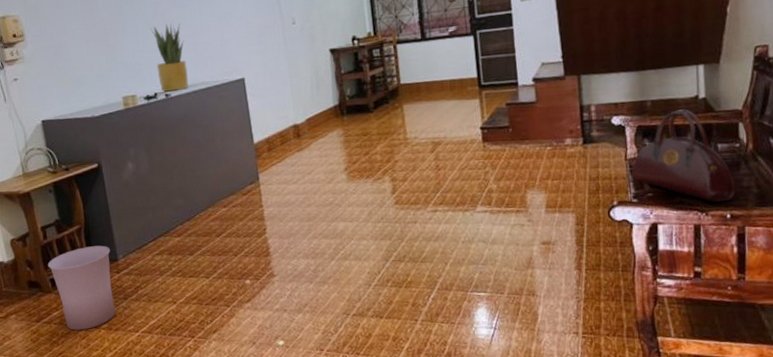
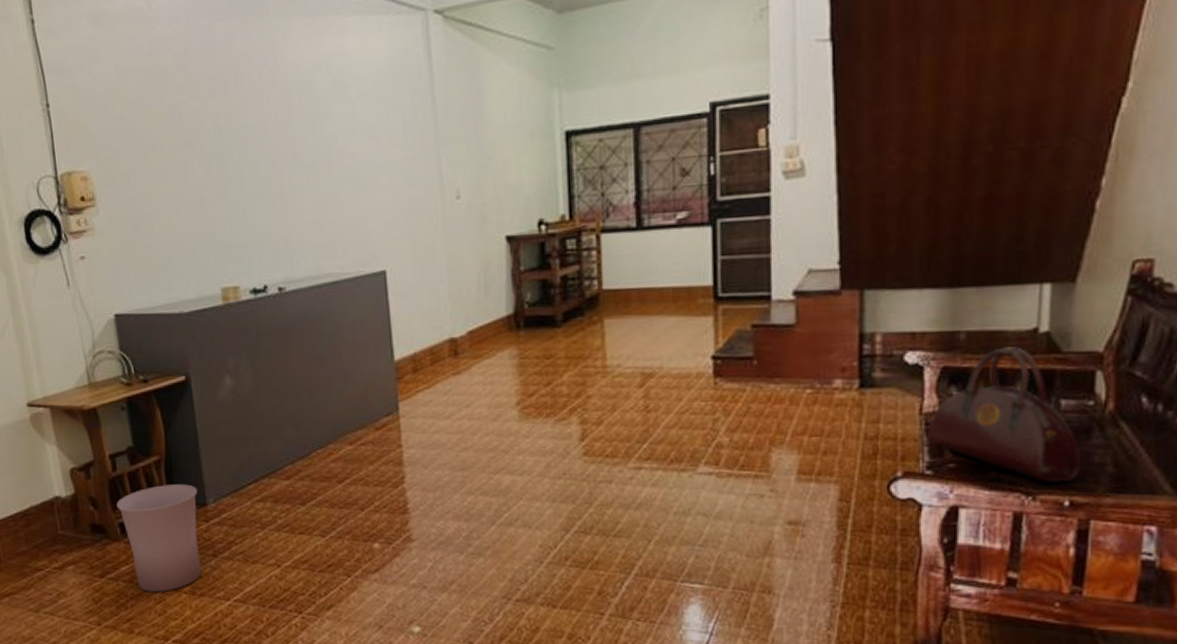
planter: present [150,23,189,92] -> none [262,191,311,284]

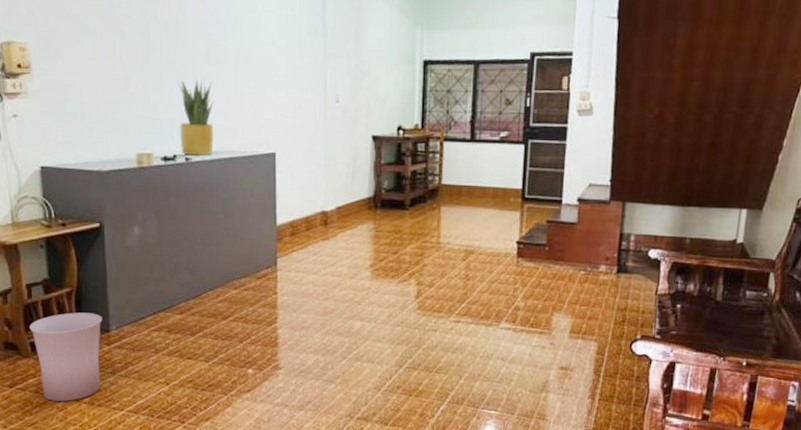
planter: none [262,191,311,284] -> present [178,80,215,157]
handbag: present [928,347,1082,483] -> none [659,251,757,349]

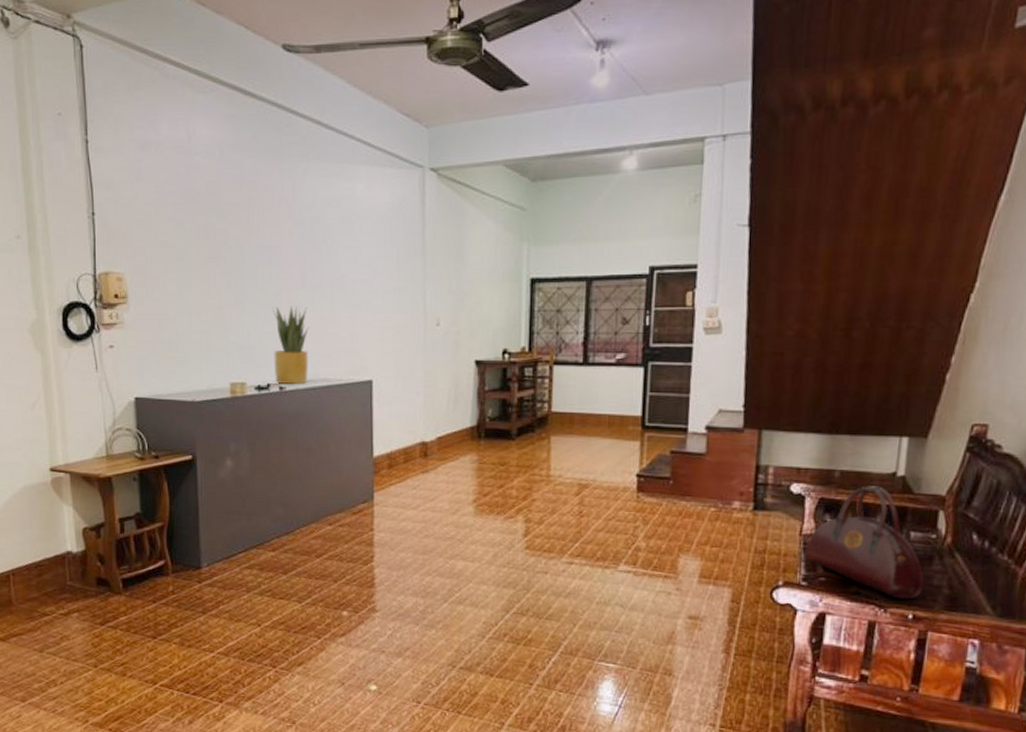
waste bin: present [29,312,102,401] -> none [121,548,194,641]
handbag: none [659,251,757,349] -> present [805,486,924,600]

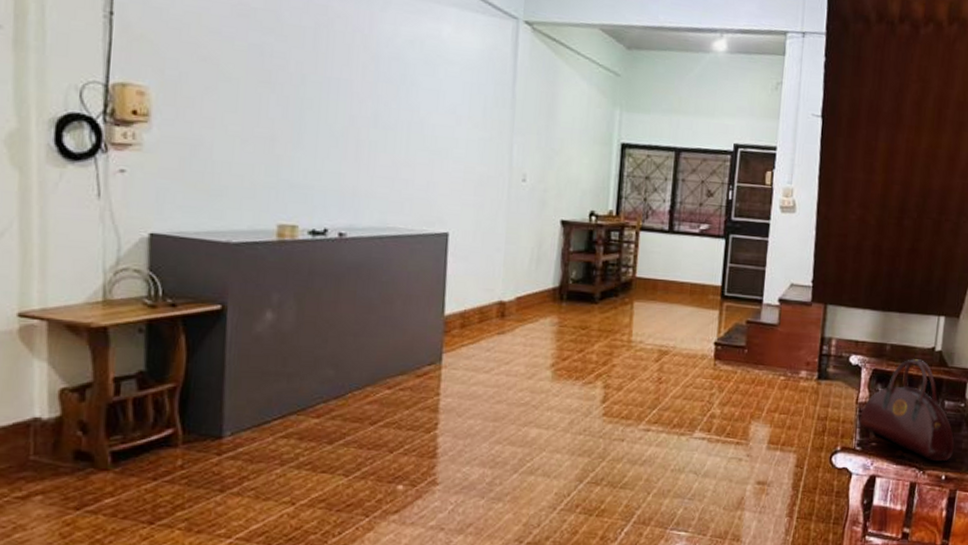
planter: present [273,305,310,385] -> none [333,144,380,233]

